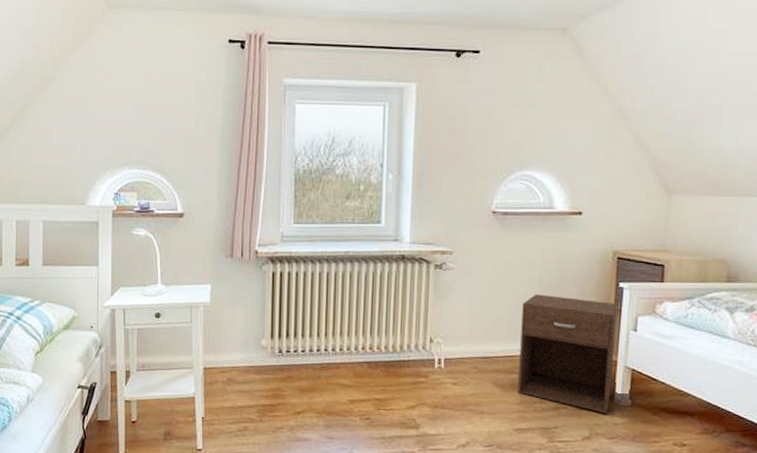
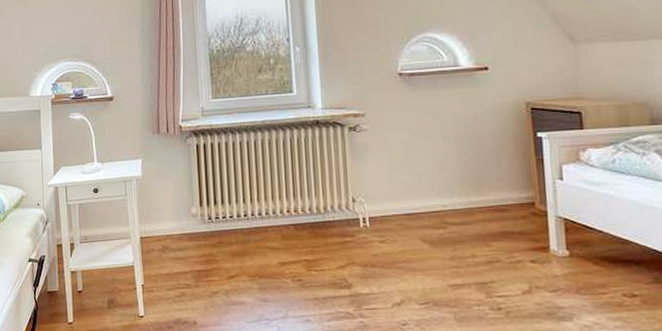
nightstand: present [518,294,617,414] -> none [440,148,546,266]

